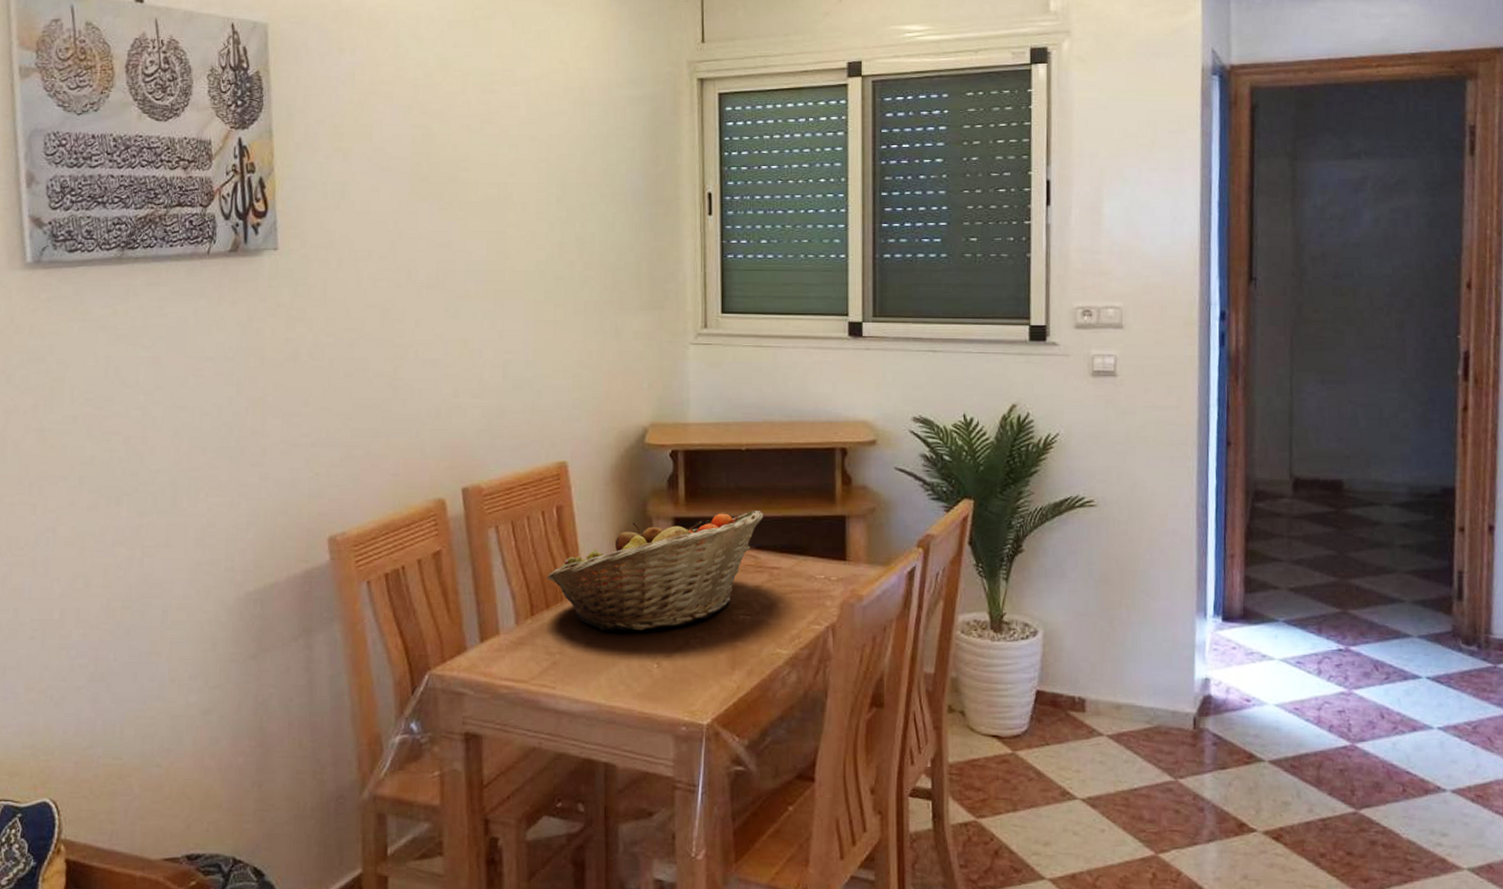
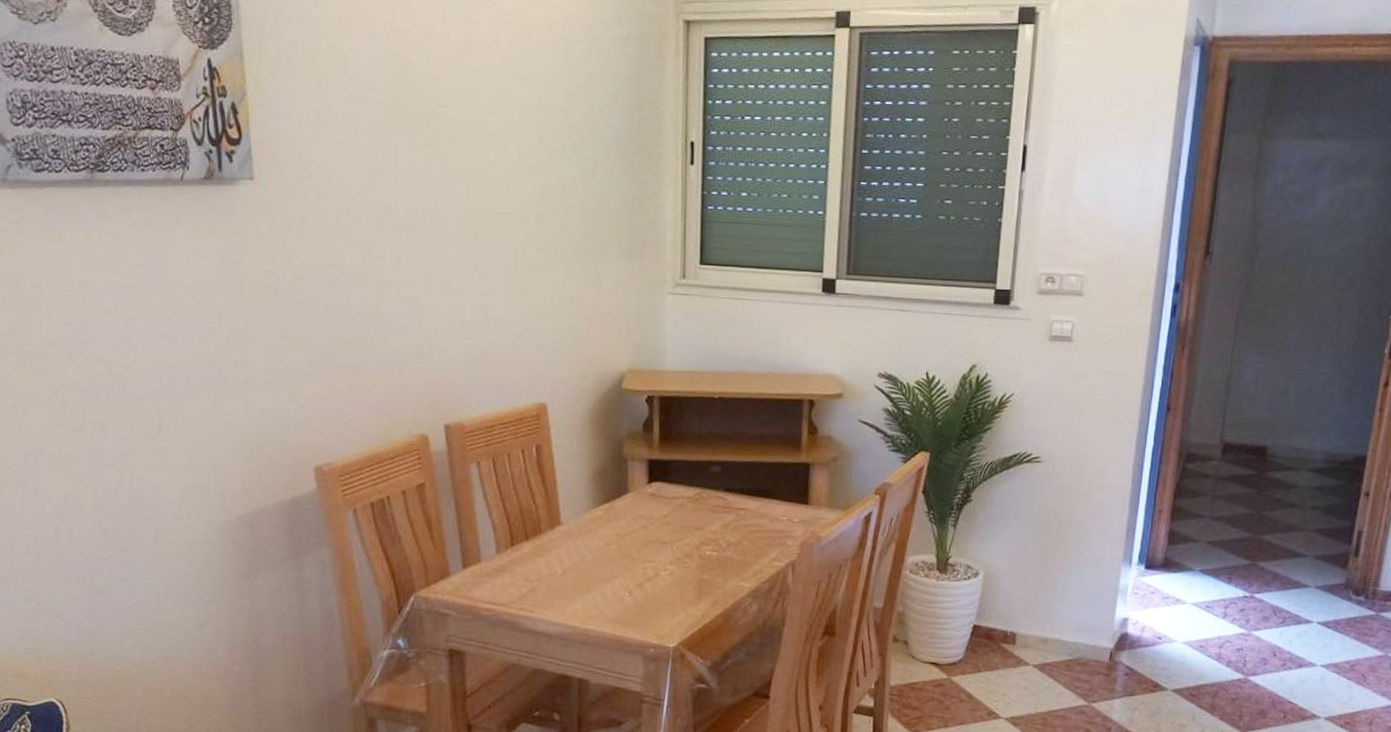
fruit basket: present [546,509,764,631] -> none [526,454,734,563]

